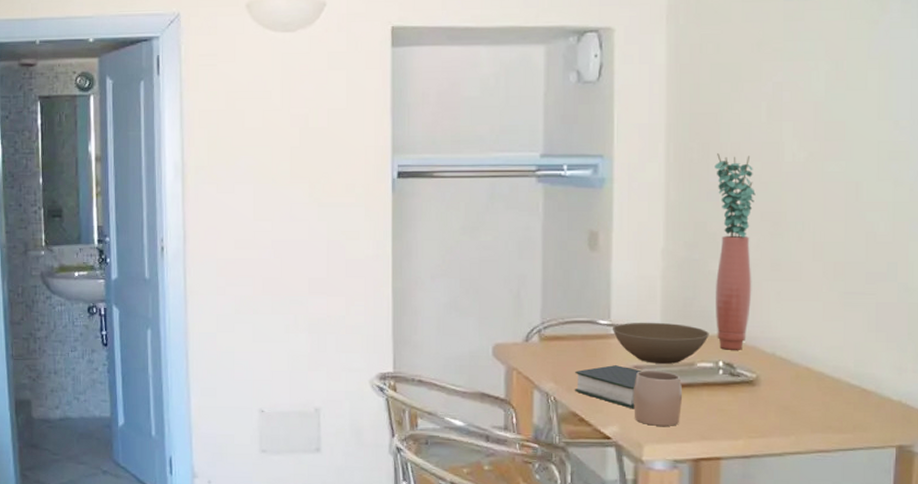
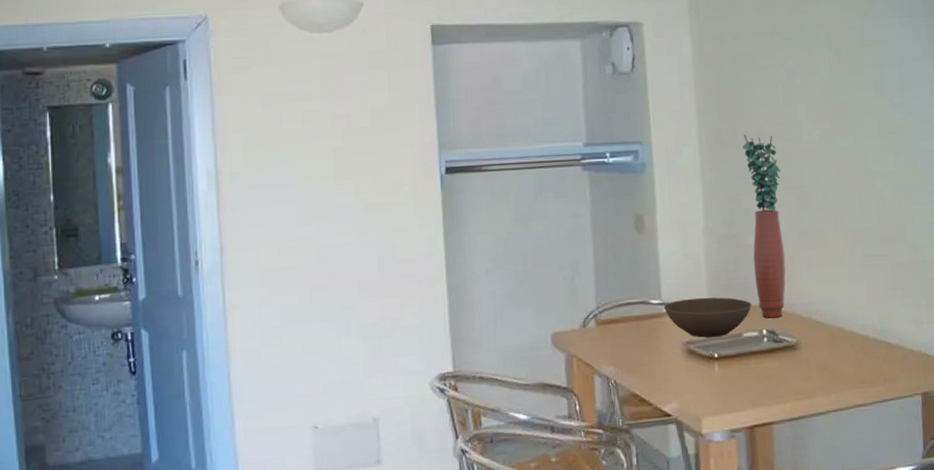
book: present [575,365,641,409] -> none [632,342,694,384]
mug: present [634,371,683,426] -> none [688,344,734,399]

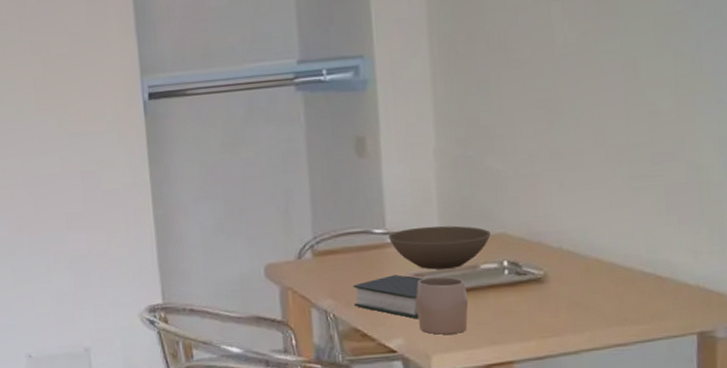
book: none [632,342,694,384] -> present [353,275,423,319]
mug: none [688,344,734,399] -> present [416,276,469,335]
vase: present [742,135,786,318] -> none [482,41,533,249]

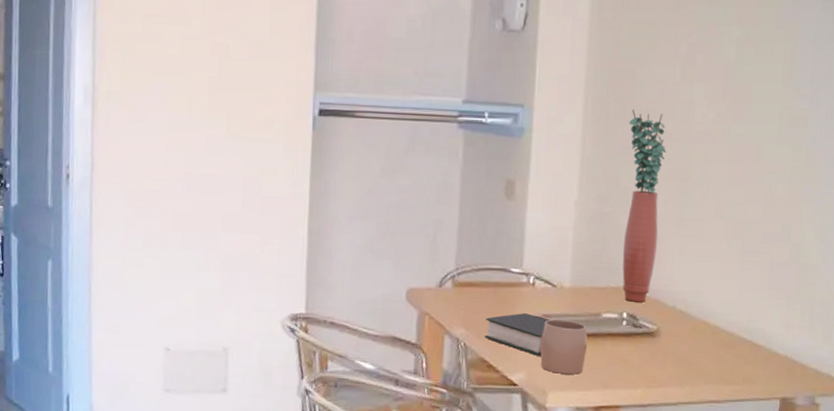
bowl: present [387,225,491,270] -> none [523,271,616,314]
vase: none [482,41,533,249] -> present [622,110,666,303]

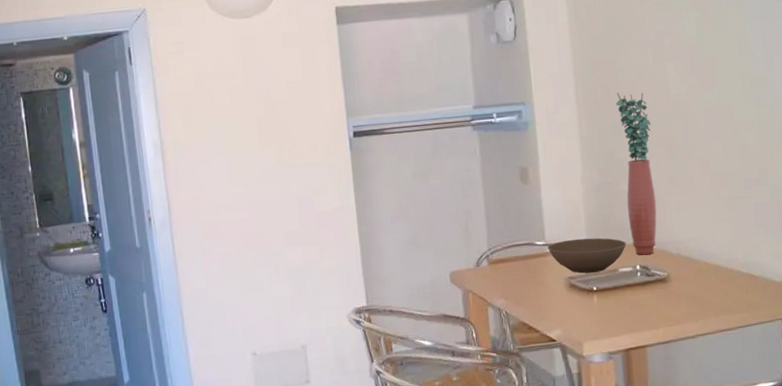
book: present [485,313,550,357] -> none [521,278,575,314]
bowl: none [523,271,616,314] -> present [547,238,626,273]
mug: present [540,319,588,374] -> none [570,278,611,326]

